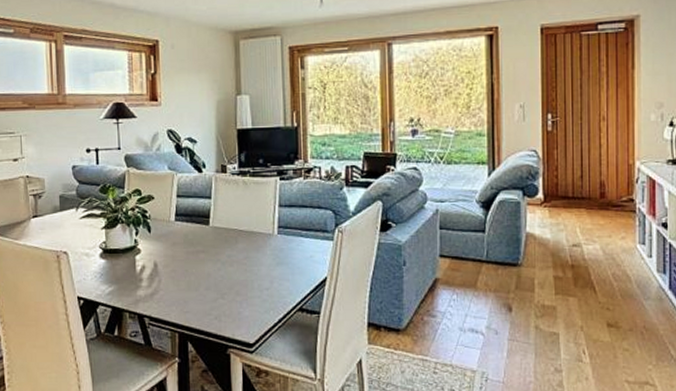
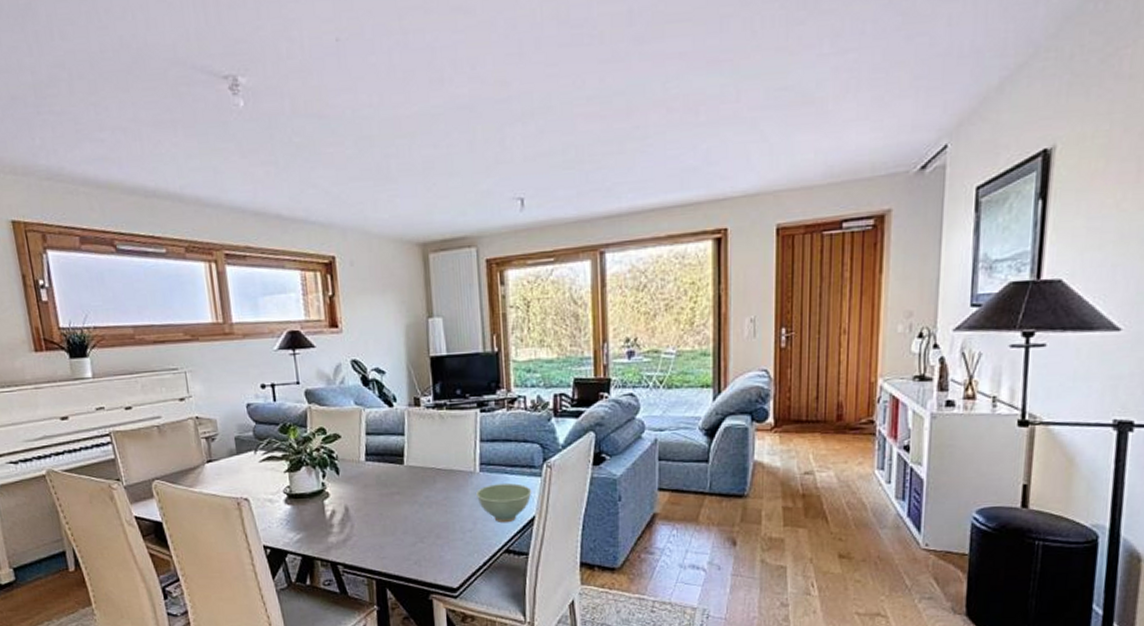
bowl: none [274,246,325,282] -> present [476,483,532,522]

